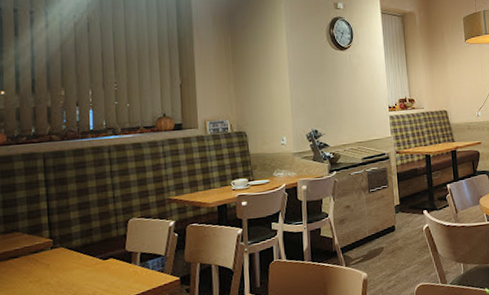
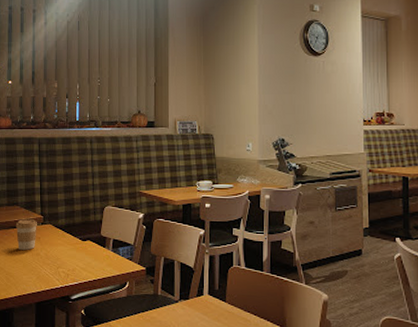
coffee cup: none [16,244,46,282] -> present [15,218,38,250]

